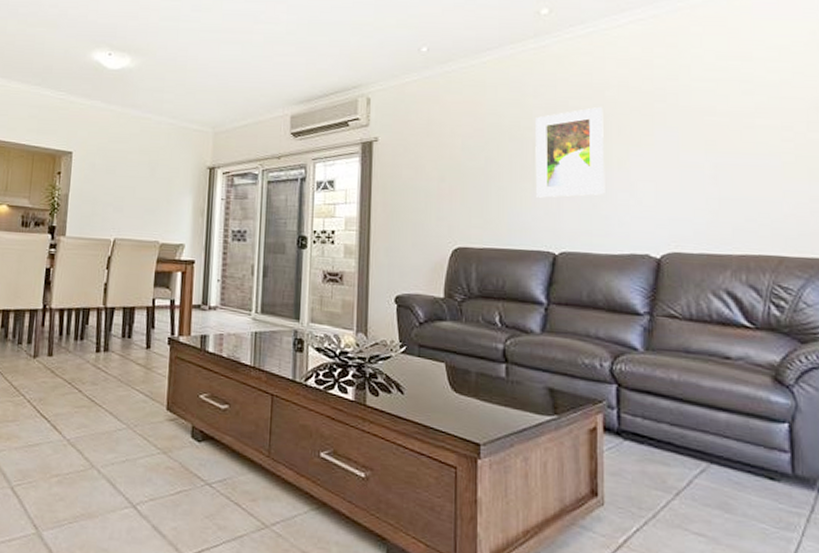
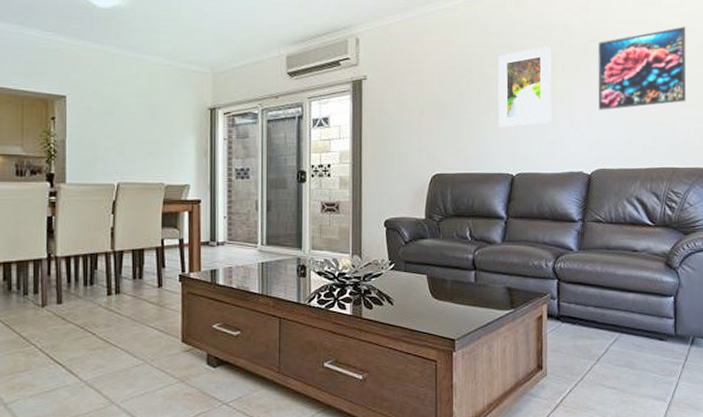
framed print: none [666,84,795,182] -> present [598,26,687,110]

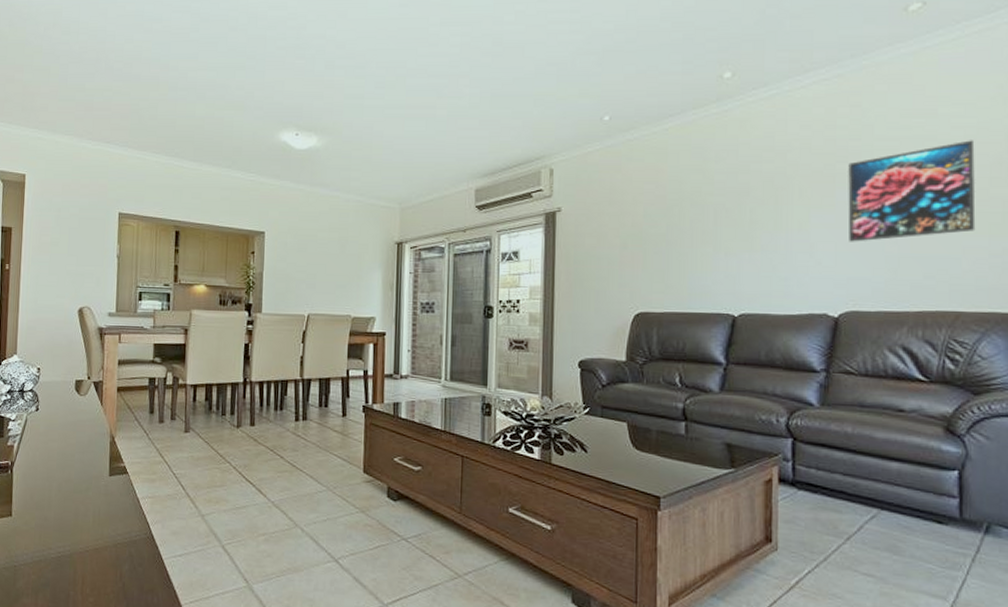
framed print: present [498,46,552,127] -> none [716,169,785,262]

